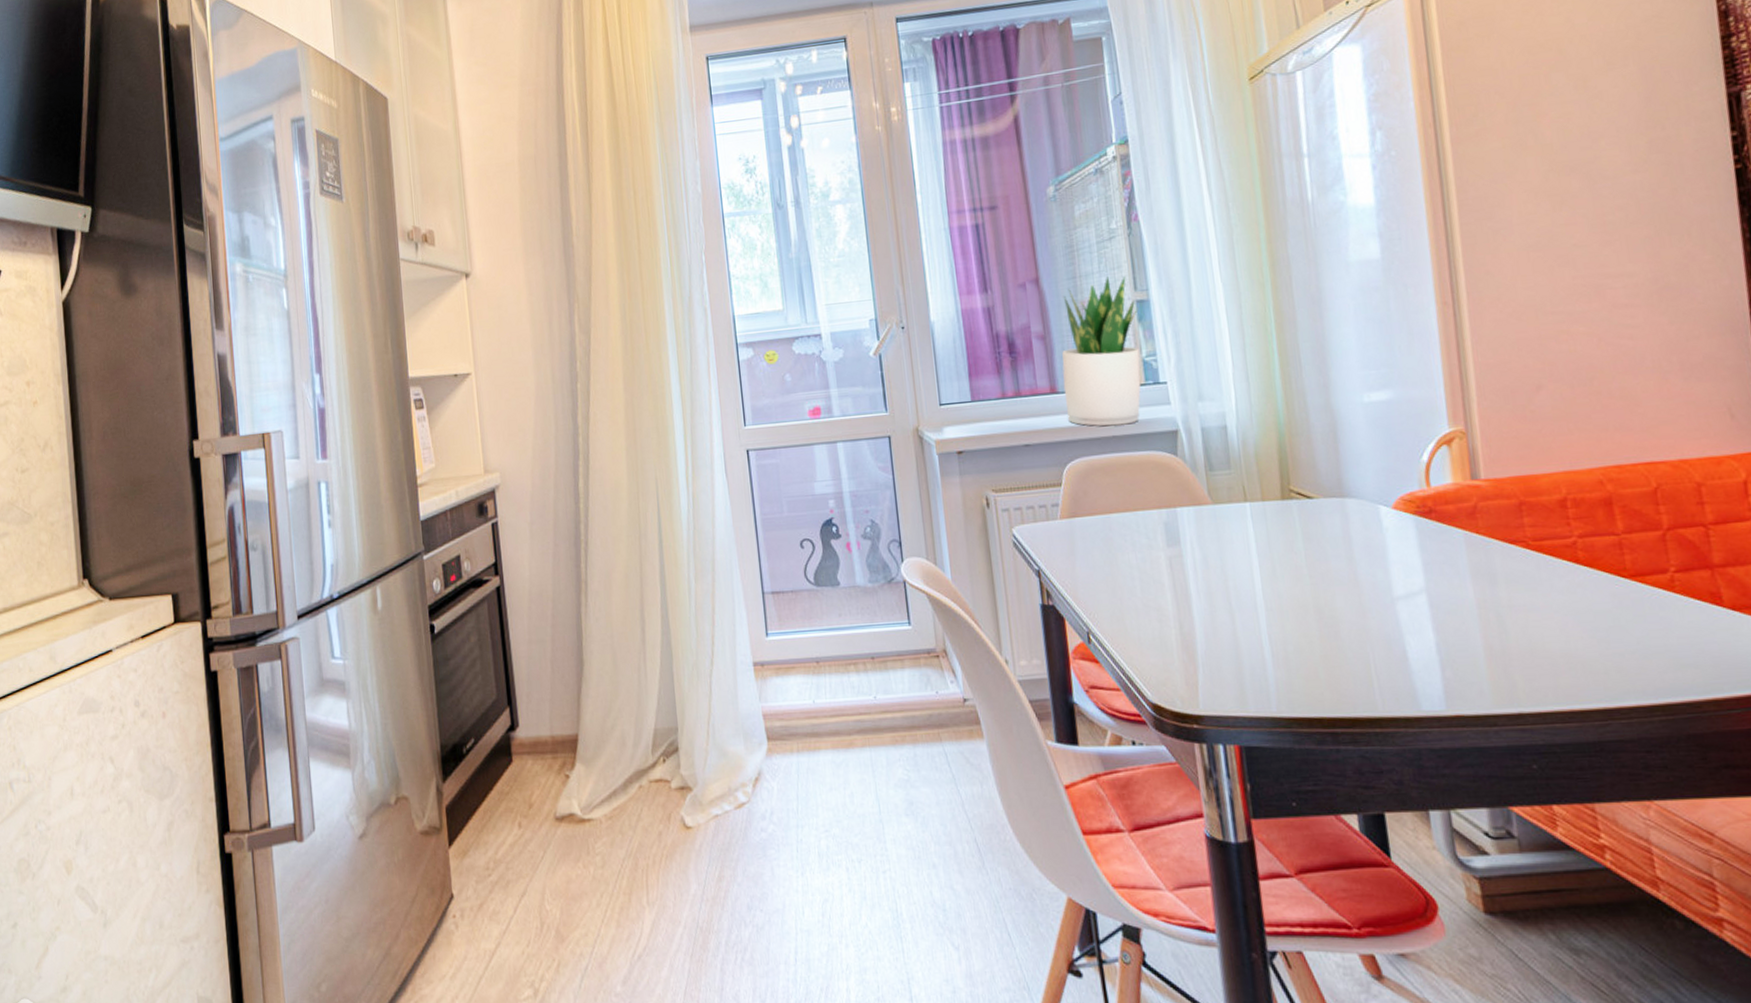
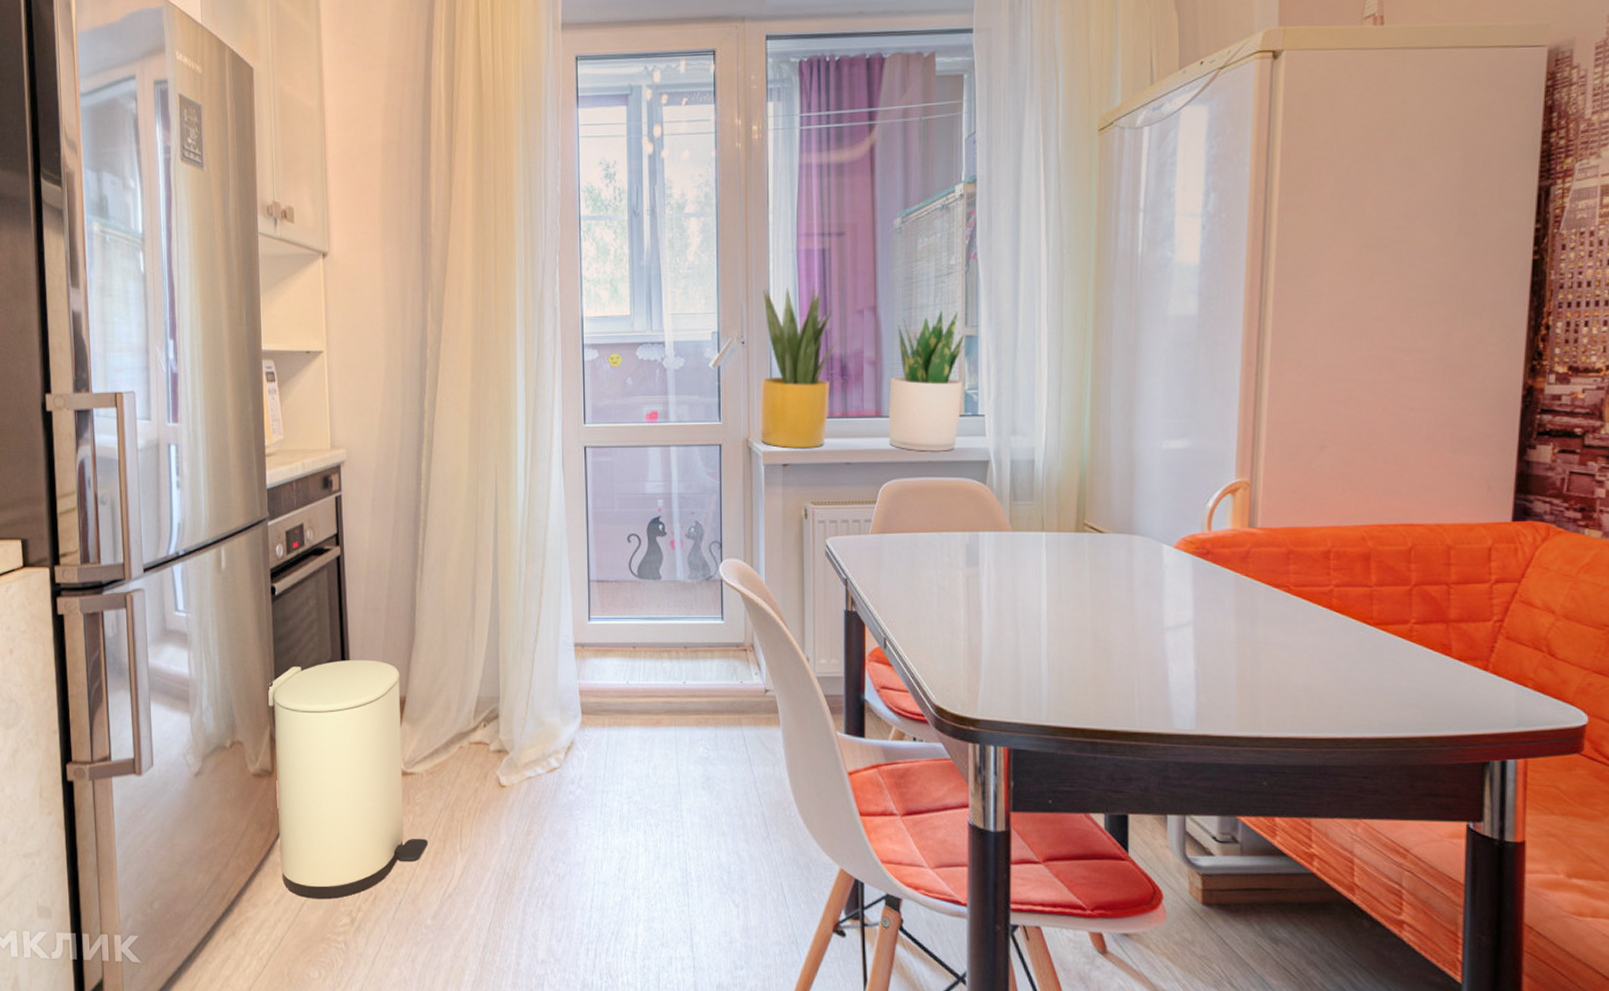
pedal bin: none [431,696,613,970] -> present [267,659,429,900]
planter: none [918,258,1006,434] -> present [760,281,842,449]

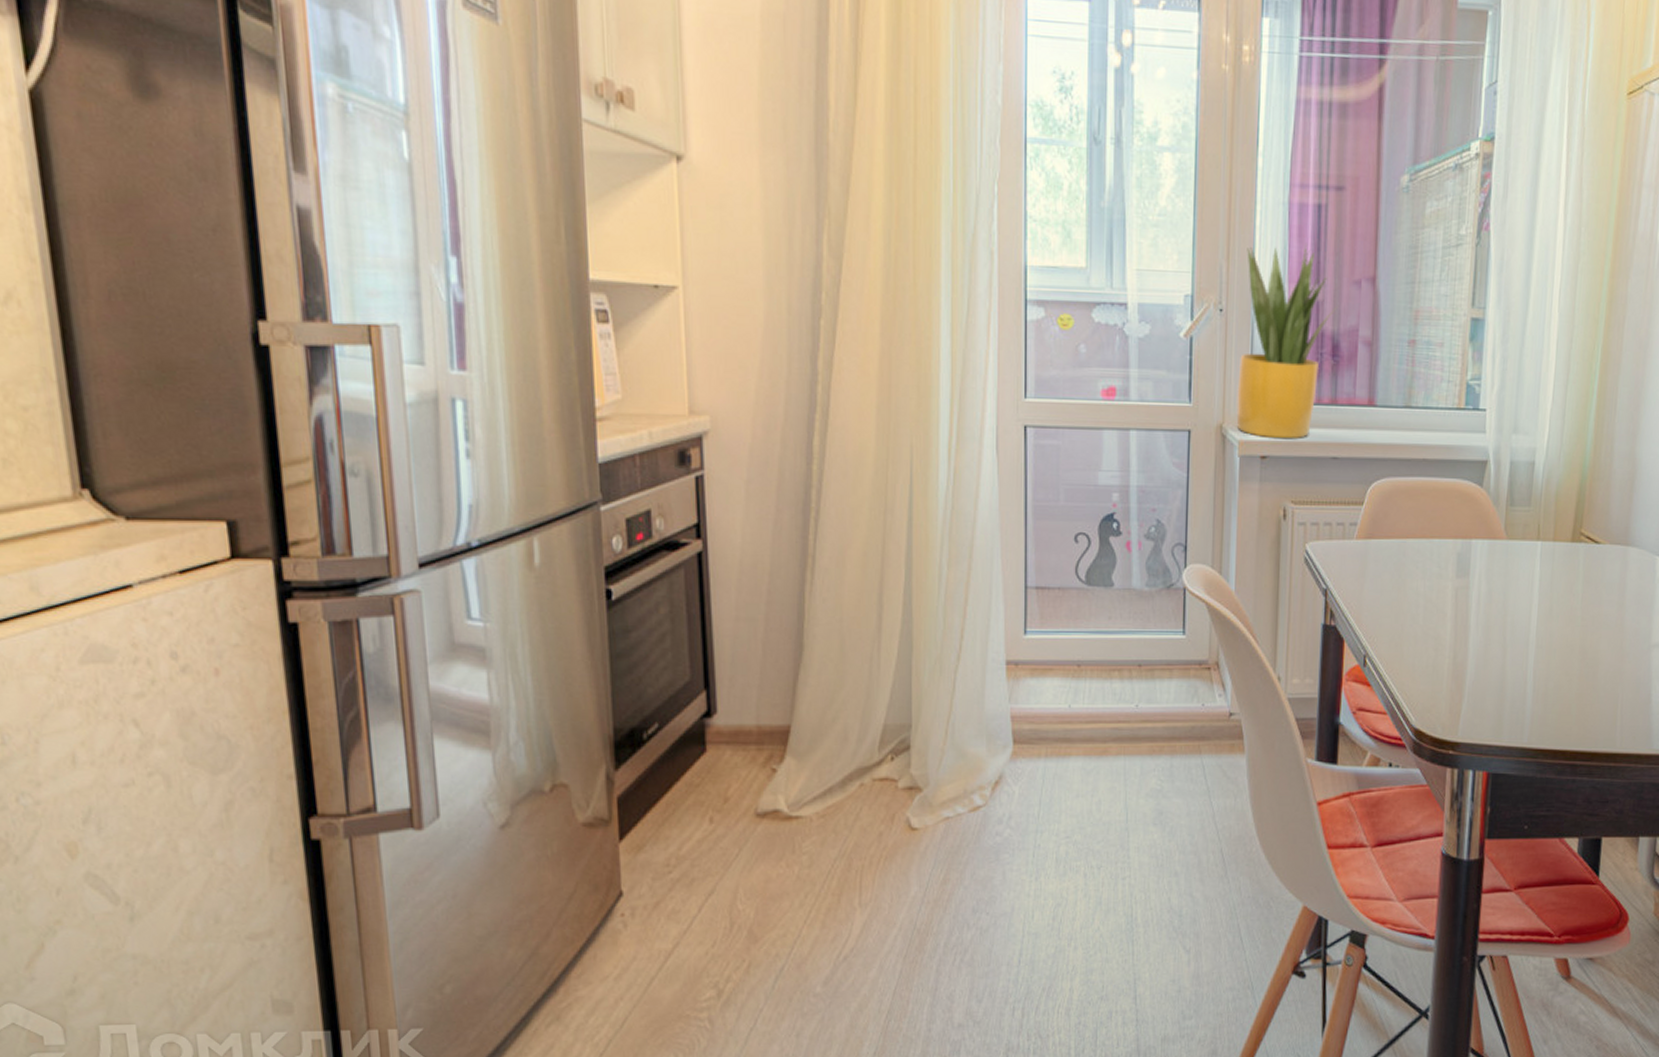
pedal bin: present [267,659,429,900] -> none [601,680,819,971]
planter: present [888,310,967,452] -> none [1381,287,1472,449]

